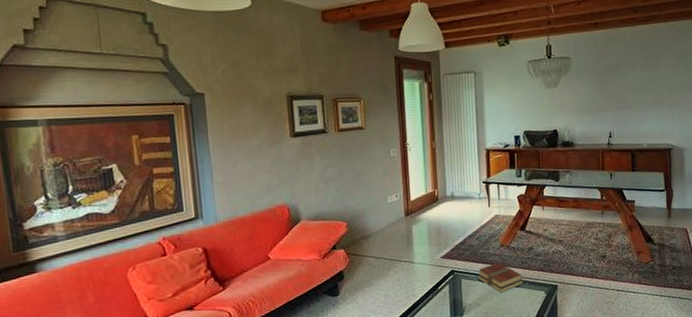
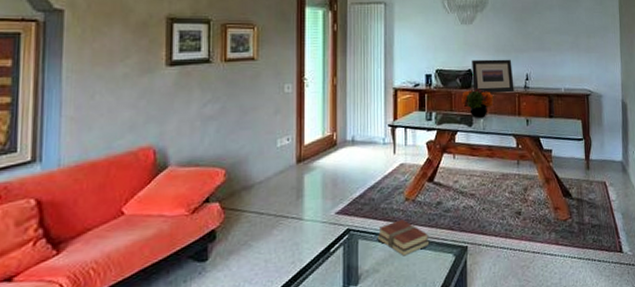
flower arrangement: none [548,146,579,174] -> present [461,87,494,118]
picture frame: none [557,118,598,151] -> present [472,59,514,93]

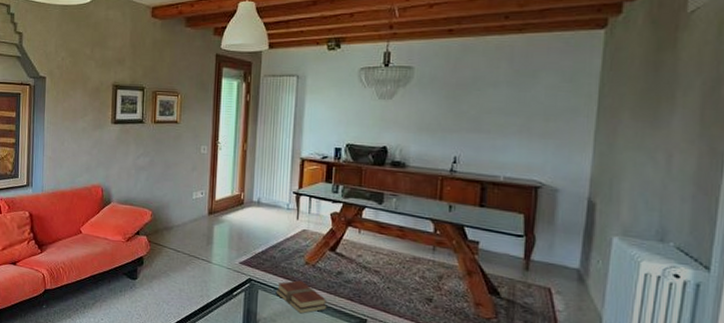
flower arrangement: present [461,87,494,118] -> none [372,165,411,197]
picture frame: present [472,59,514,93] -> none [387,137,438,174]

